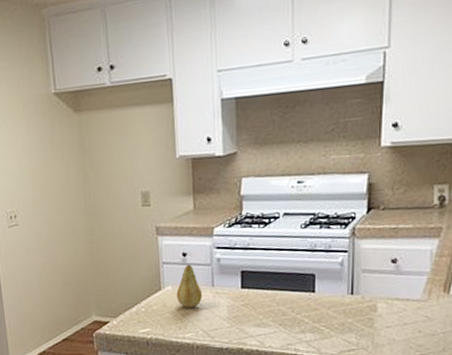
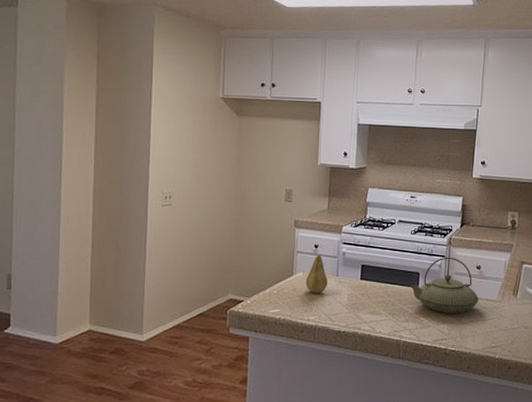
teapot: none [302,251,397,320] -> present [408,257,480,314]

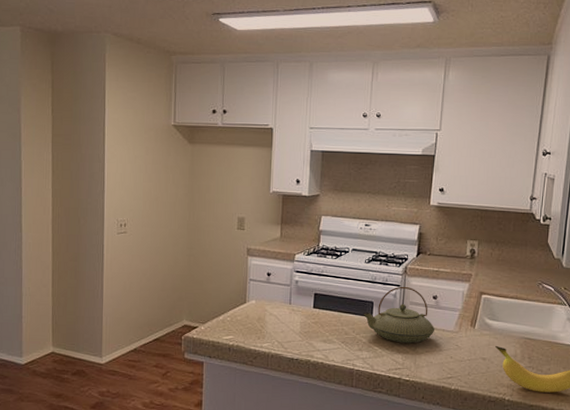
fruit: present [306,255,327,293] -> none [259,283,280,321]

